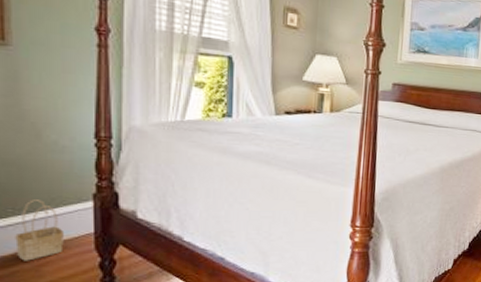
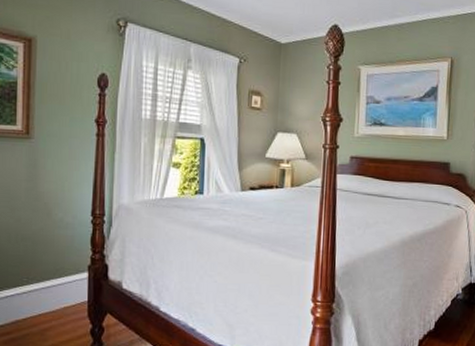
basket: present [15,199,64,261] -> none [27,270,64,326]

